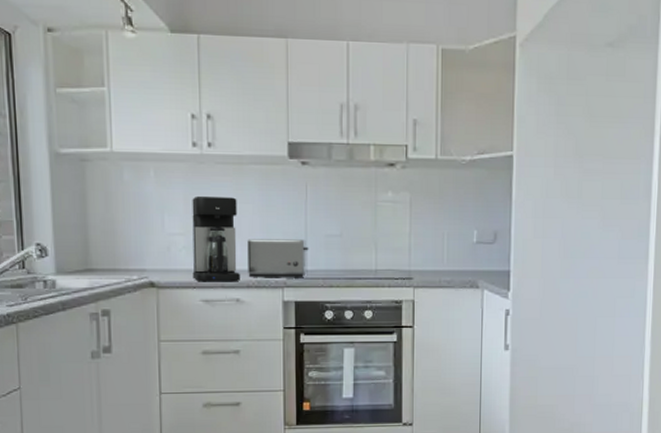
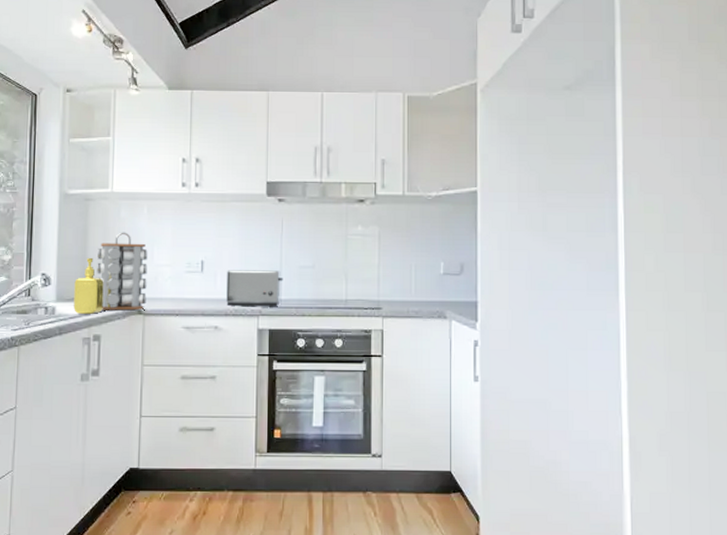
soap dispenser: none [75,225,111,287] -> present [73,257,104,314]
spice rack: none [99,197,159,285] -> present [97,232,148,312]
coffee maker: present [192,195,240,282] -> none [176,230,219,310]

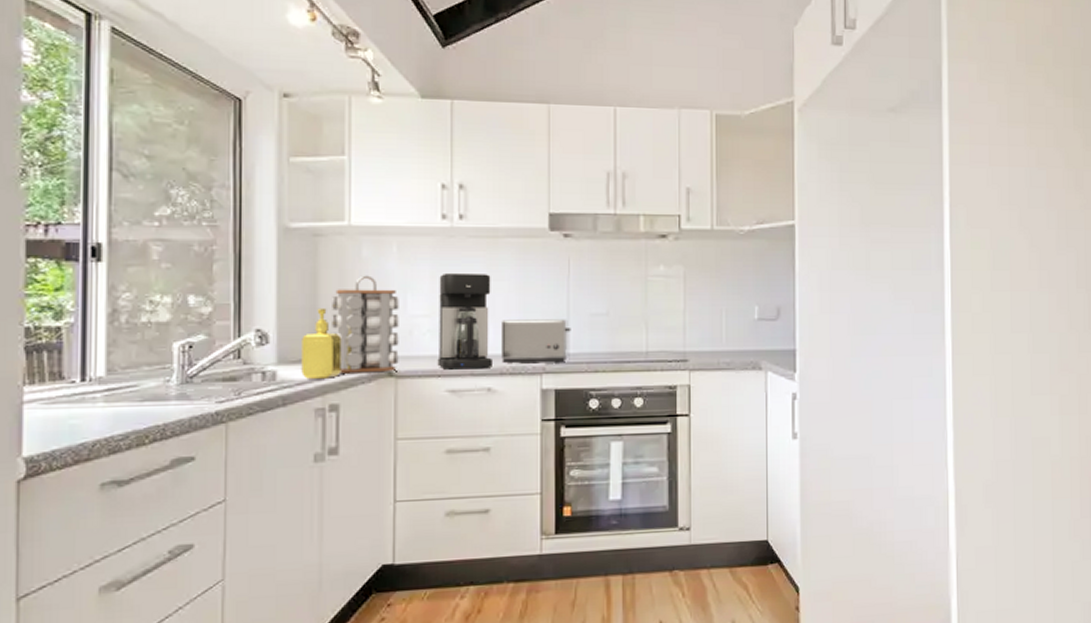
coffee maker: none [176,230,219,310] -> present [437,272,492,370]

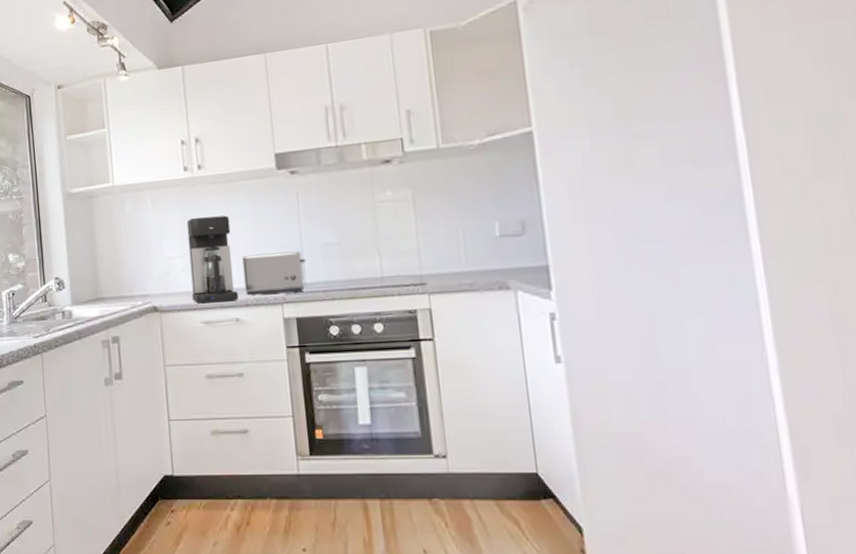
soap dispenser: present [301,307,342,379] -> none [87,256,118,316]
spice rack: present [332,275,399,375] -> none [106,226,161,312]

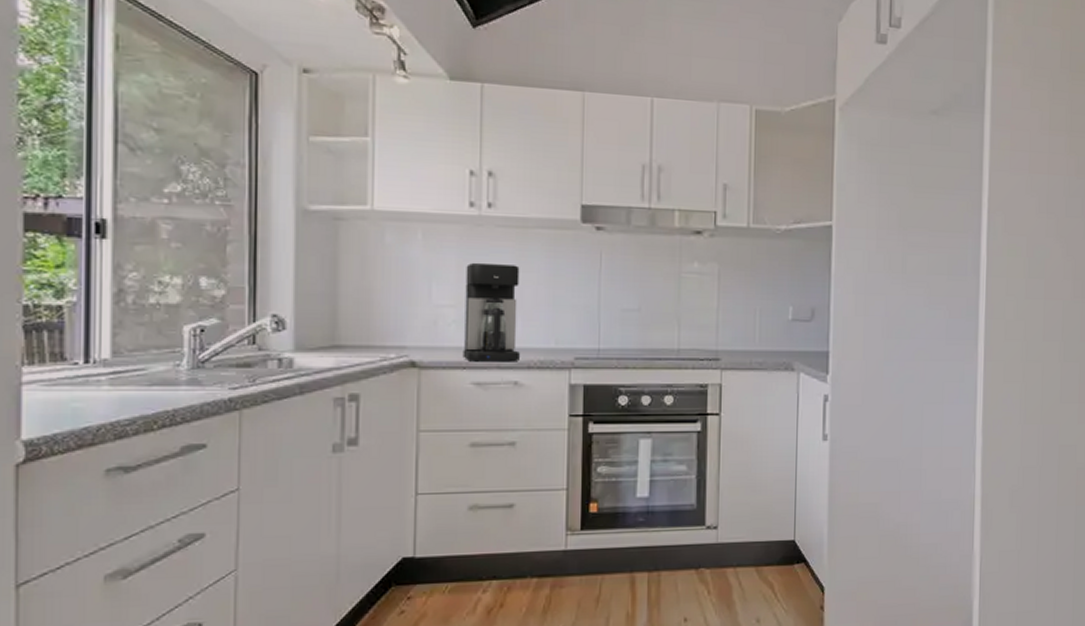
toaster: present [242,251,306,296] -> none [529,312,602,358]

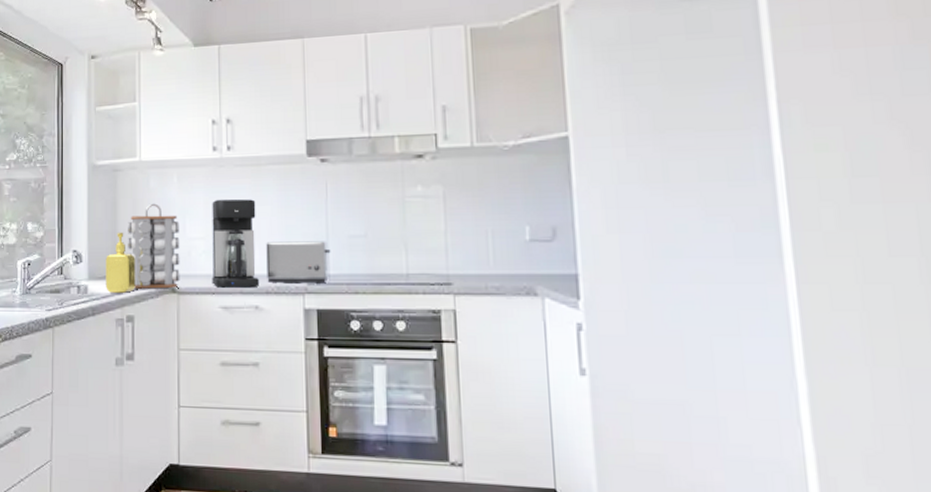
soap dispenser: none [320,294,363,367] -> present [106,232,136,293]
spice rack: none [352,262,424,364] -> present [128,203,180,290]
toaster: none [529,312,602,358] -> present [266,241,331,284]

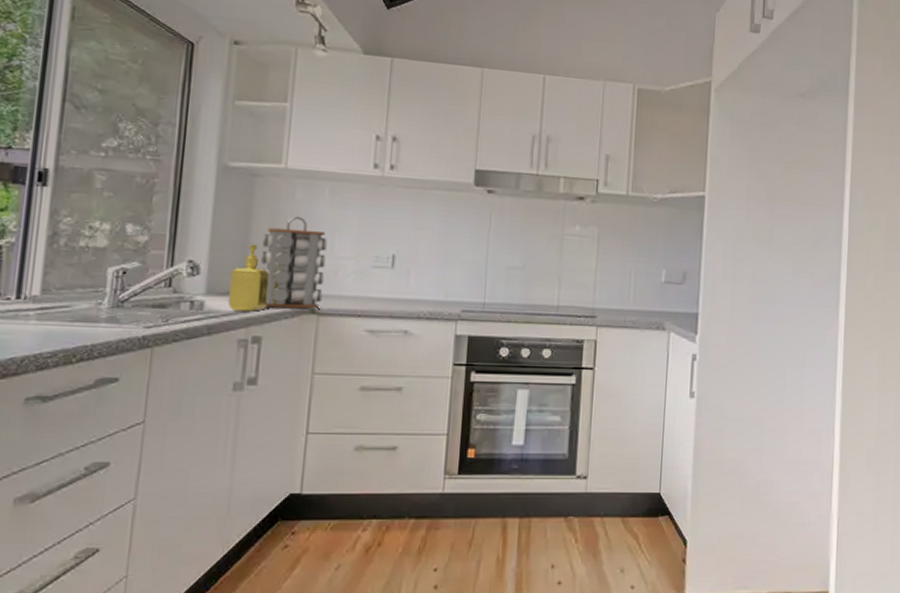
coffee maker: present [212,199,259,288] -> none [358,218,416,312]
toaster: present [266,241,331,284] -> none [420,267,488,311]

